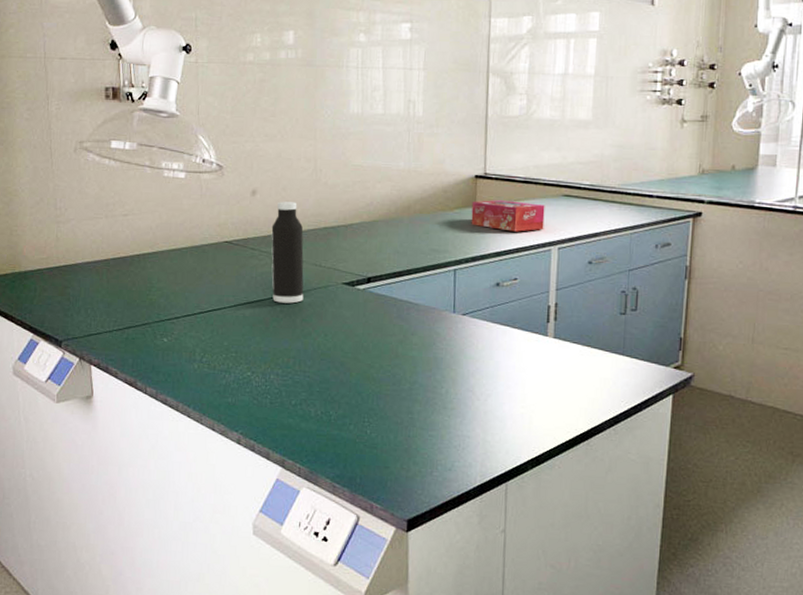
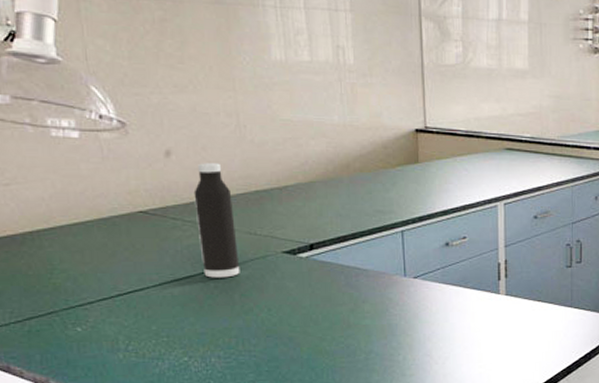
tissue box: present [471,200,545,232] -> none [414,155,489,189]

